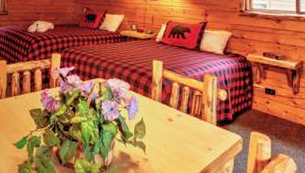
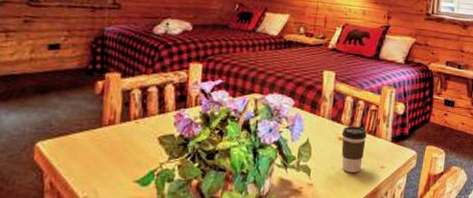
coffee cup: none [171,109,193,152] -> present [341,126,367,173]

